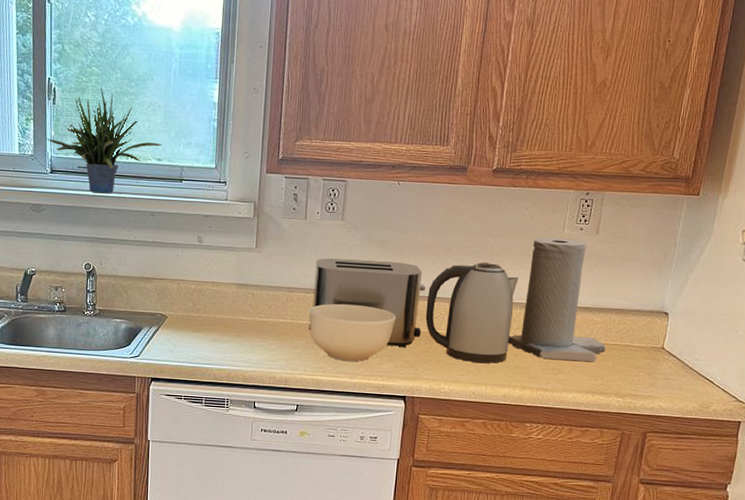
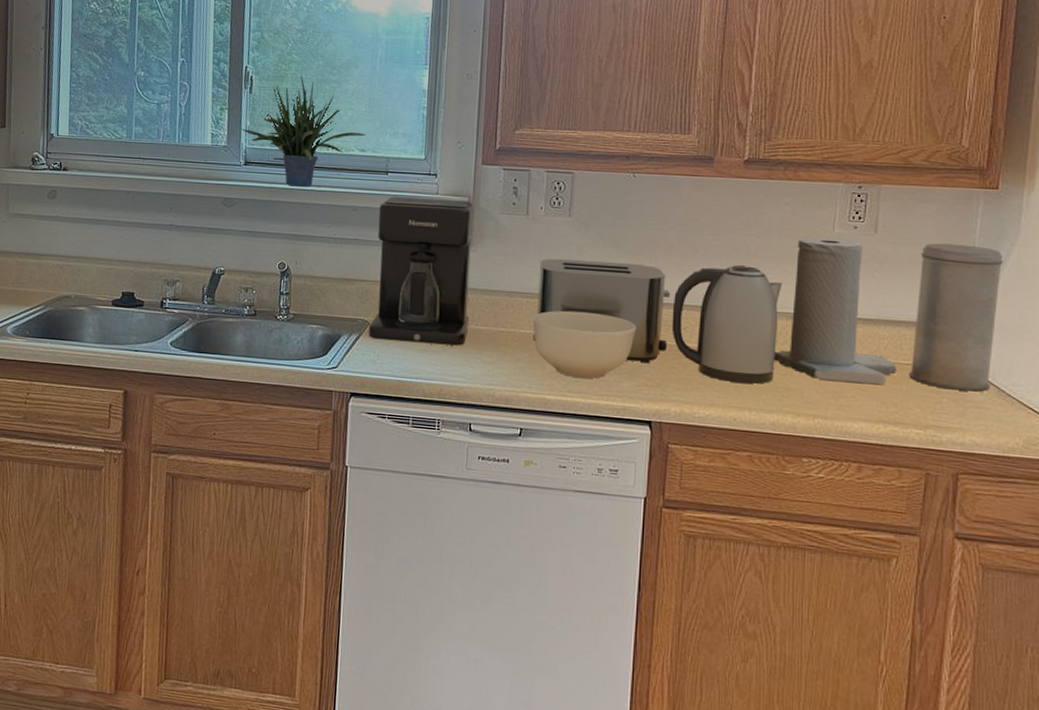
coffee maker: none [166,202,259,336] -> present [369,196,474,346]
canister: none [615,242,698,366] -> present [909,243,1003,392]

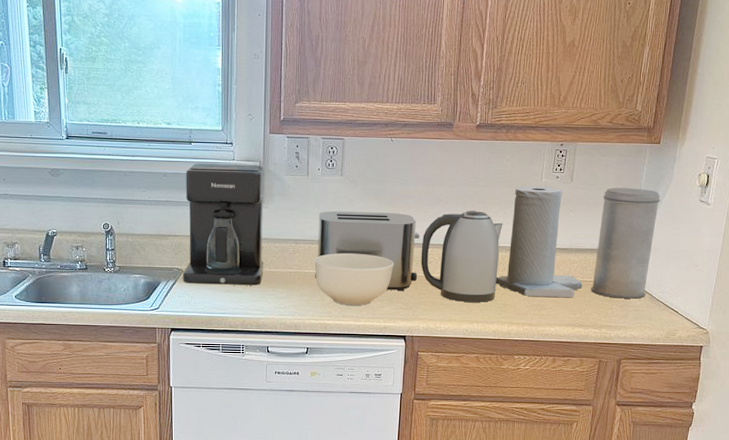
potted plant: present [242,75,366,187] -> none [61,56,171,157]

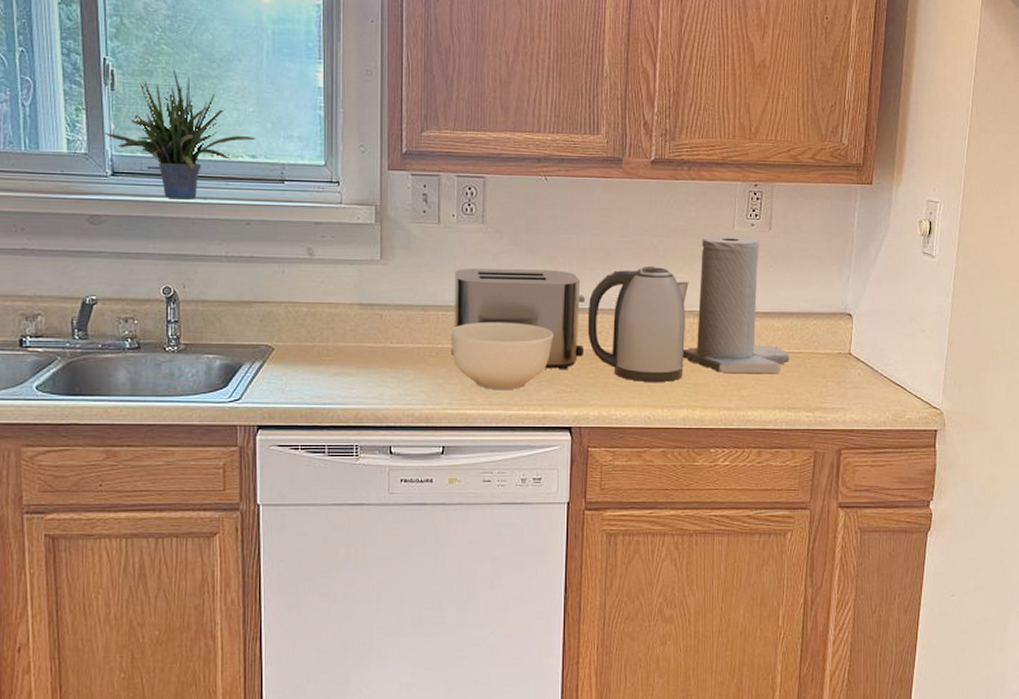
potted plant: none [61,56,171,157] -> present [105,69,256,199]
coffee maker: present [183,162,264,286] -> none [274,207,384,366]
canister: present [591,187,661,299] -> none [800,237,876,373]

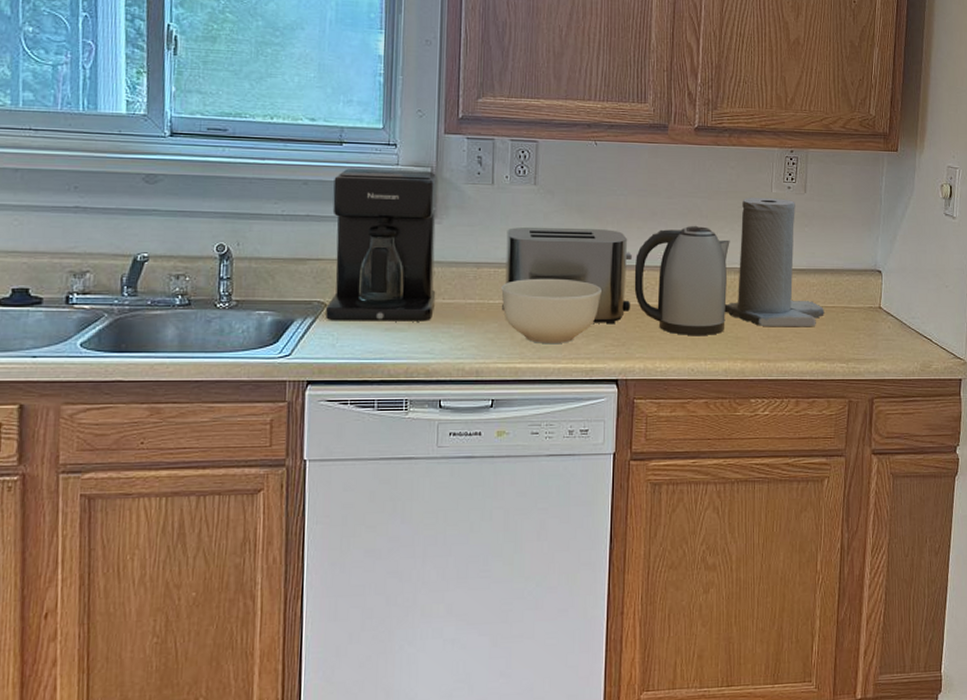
potted plant: present [105,69,256,199] -> none [165,36,316,160]
coffee maker: none [274,207,384,366] -> present [326,168,437,322]

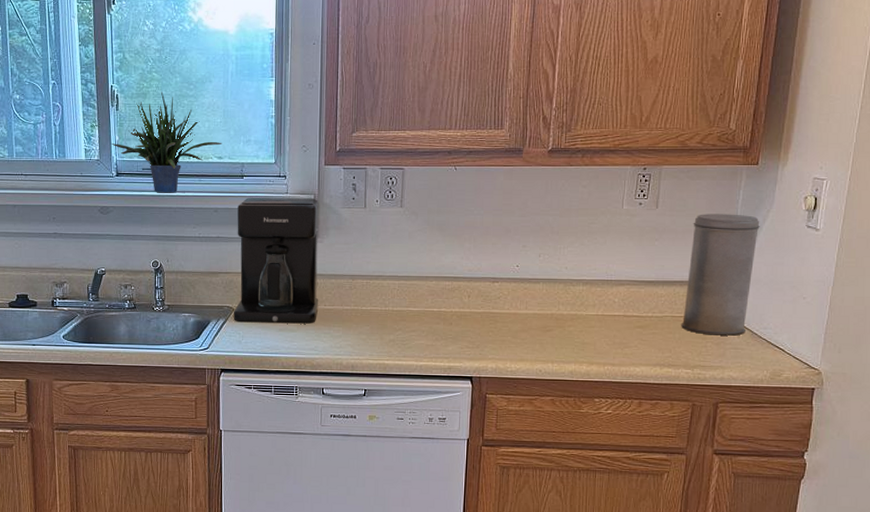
potted plant: none [165,36,316,160] -> present [112,91,223,193]
bowl: present [501,278,602,343] -> none [372,288,459,344]
toaster: present [502,226,632,325] -> none [373,244,487,329]
kettle: present [634,225,730,335] -> none [488,241,580,340]
paper towel: present [724,197,824,326] -> none [572,213,671,334]
canister: none [834,199,903,326] -> present [681,214,760,336]

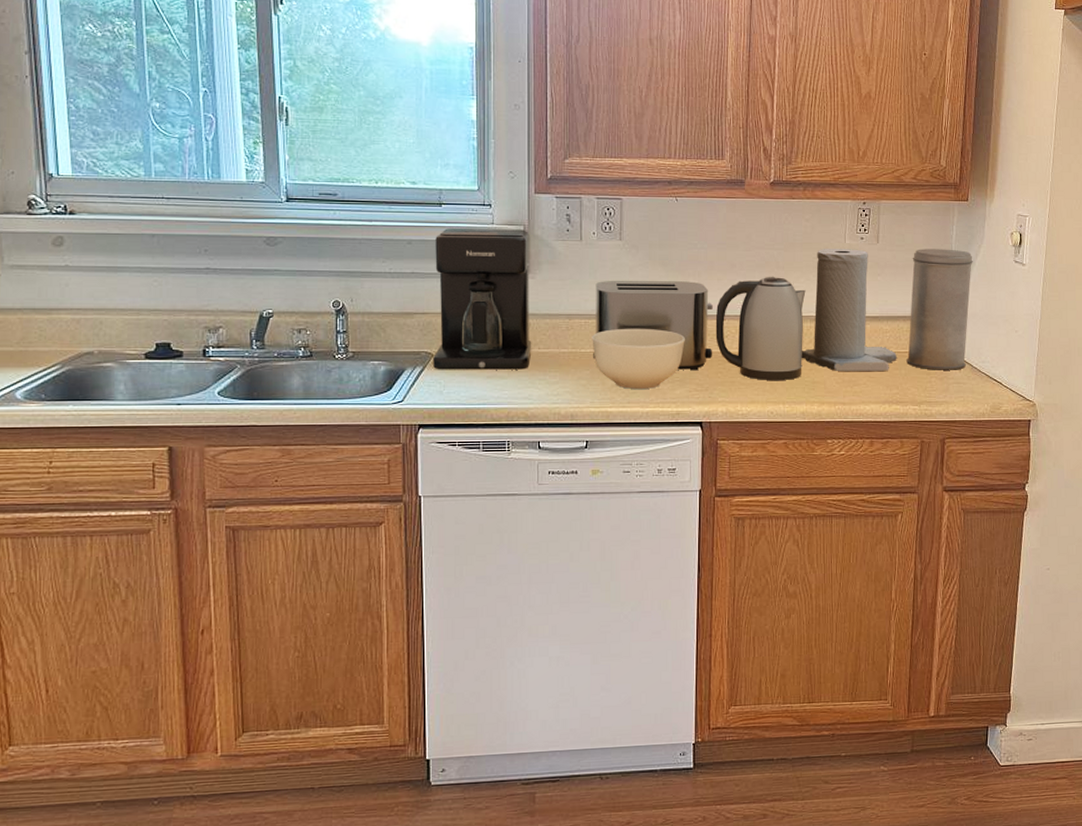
potted plant: present [112,91,223,193] -> none [280,106,416,222]
bowl: none [372,288,459,344] -> present [592,328,685,389]
toaster: none [373,244,487,329] -> present [593,280,713,371]
kettle: none [488,241,580,340] -> present [715,276,806,380]
paper towel: none [572,213,671,334] -> present [801,248,897,371]

